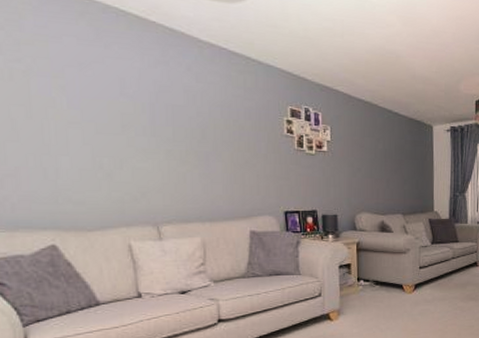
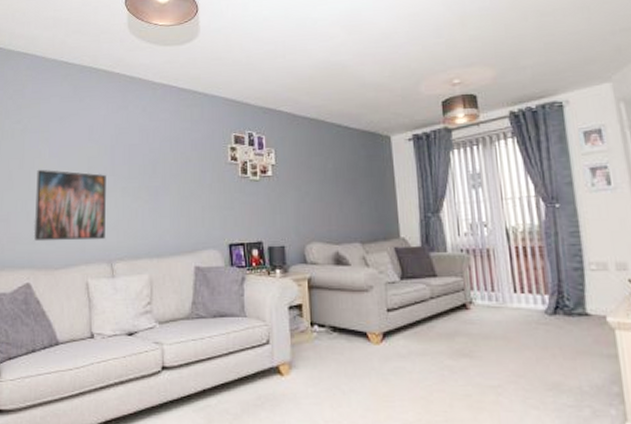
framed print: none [52,120,149,202] -> present [33,169,106,242]

